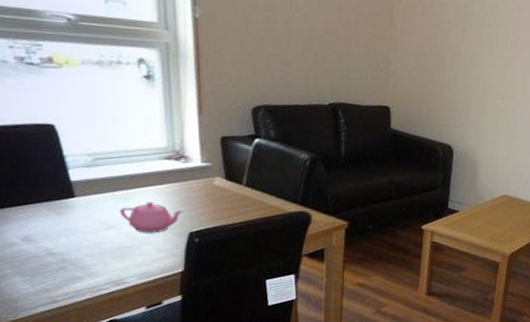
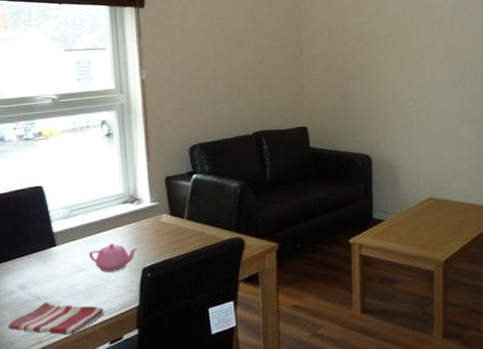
dish towel: none [8,259,139,296] -> present [8,303,104,334]

